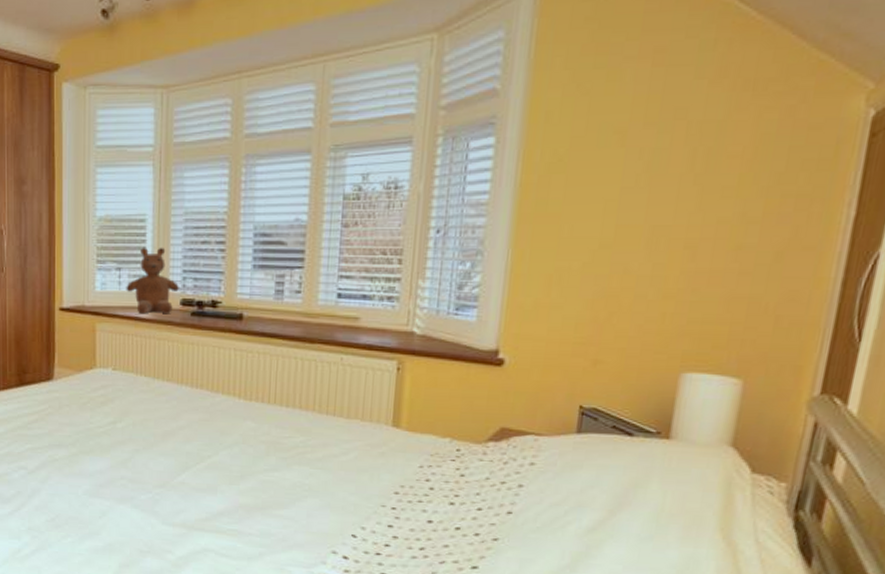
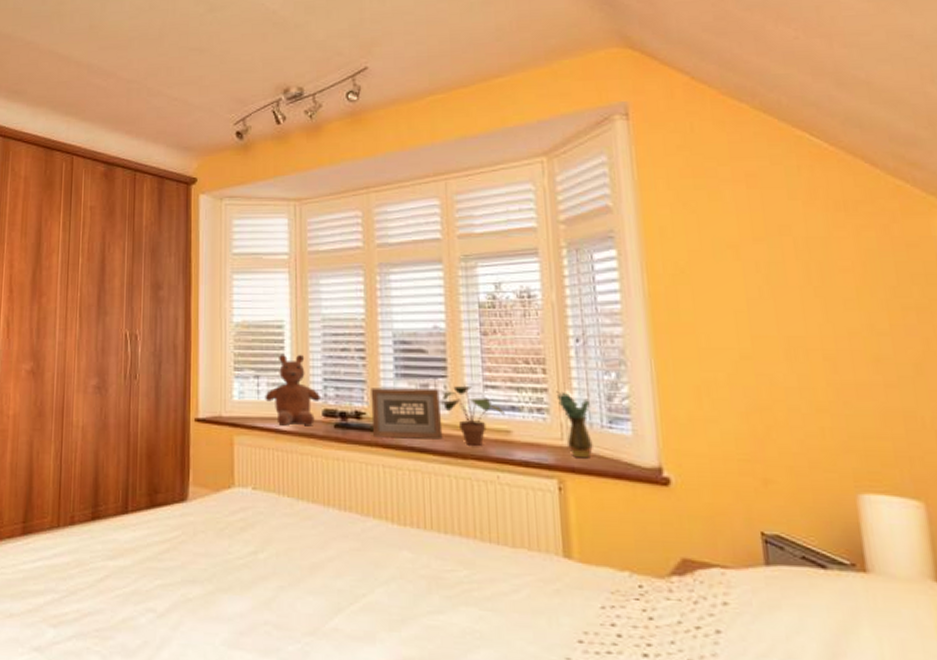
picture frame: none [226,278,295,326] -> present [371,388,443,440]
potted plant: none [297,275,356,331] -> present [443,385,505,446]
vase: none [408,279,440,342] -> present [556,390,593,459]

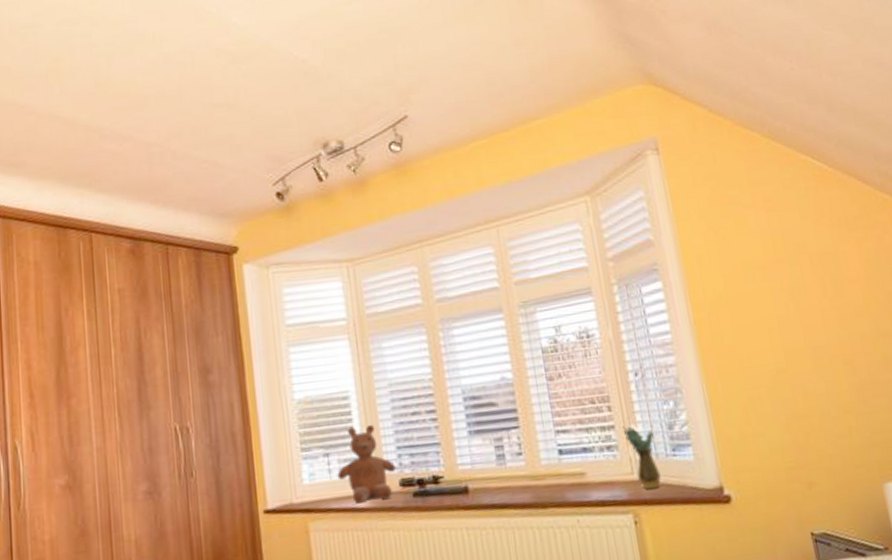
picture frame: present [371,388,443,440] -> none [446,441,522,501]
potted plant: present [443,385,505,446] -> none [517,433,578,494]

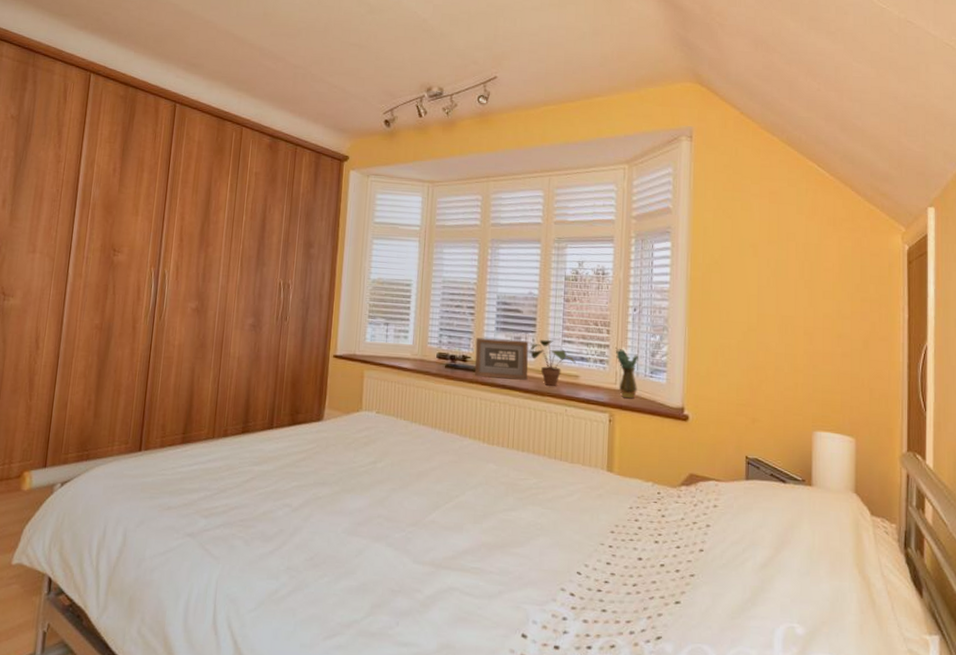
teddy bear: present [337,424,396,504] -> none [392,308,436,365]
picture frame: none [446,441,522,501] -> present [474,337,529,380]
potted plant: none [517,433,578,494] -> present [530,339,576,386]

